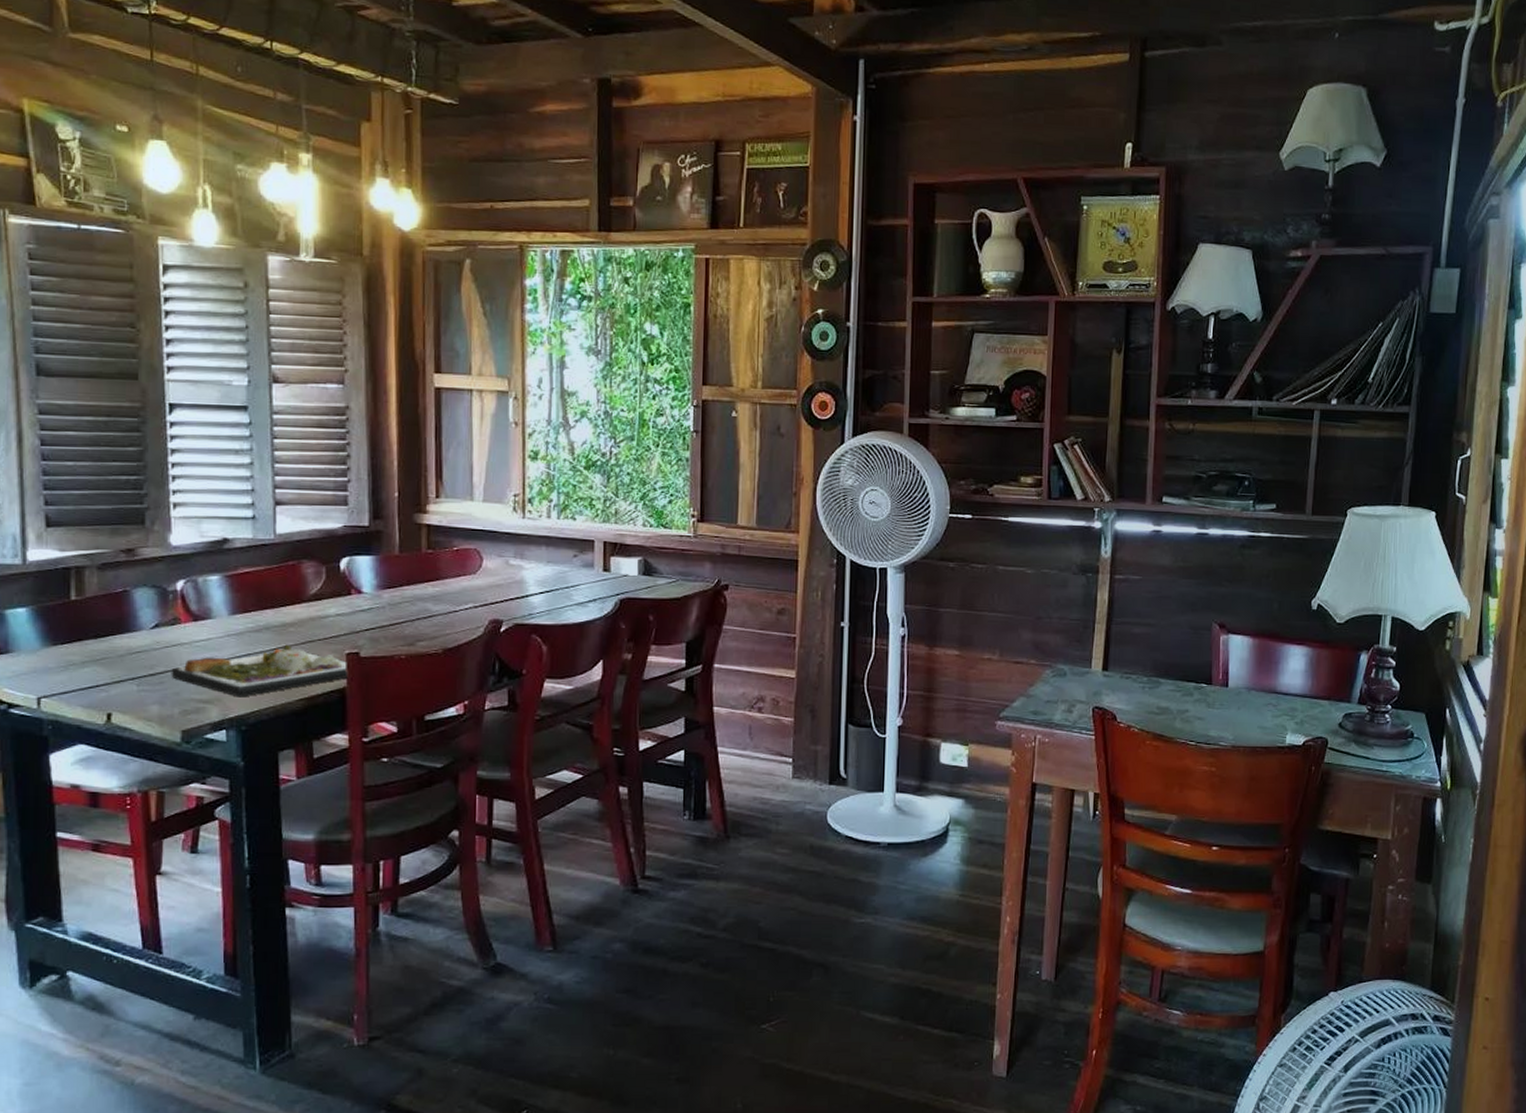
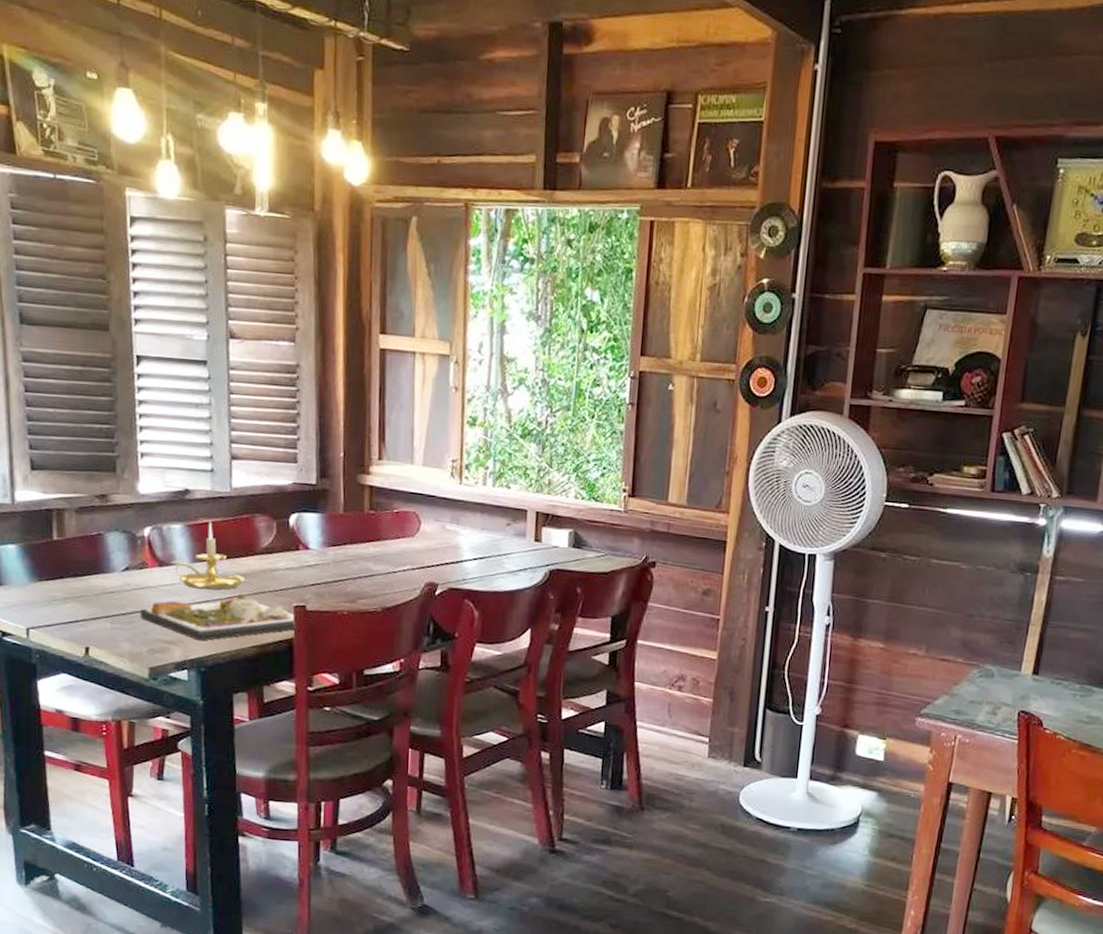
candle holder: none [206,570,290,642] -> present [170,521,244,590]

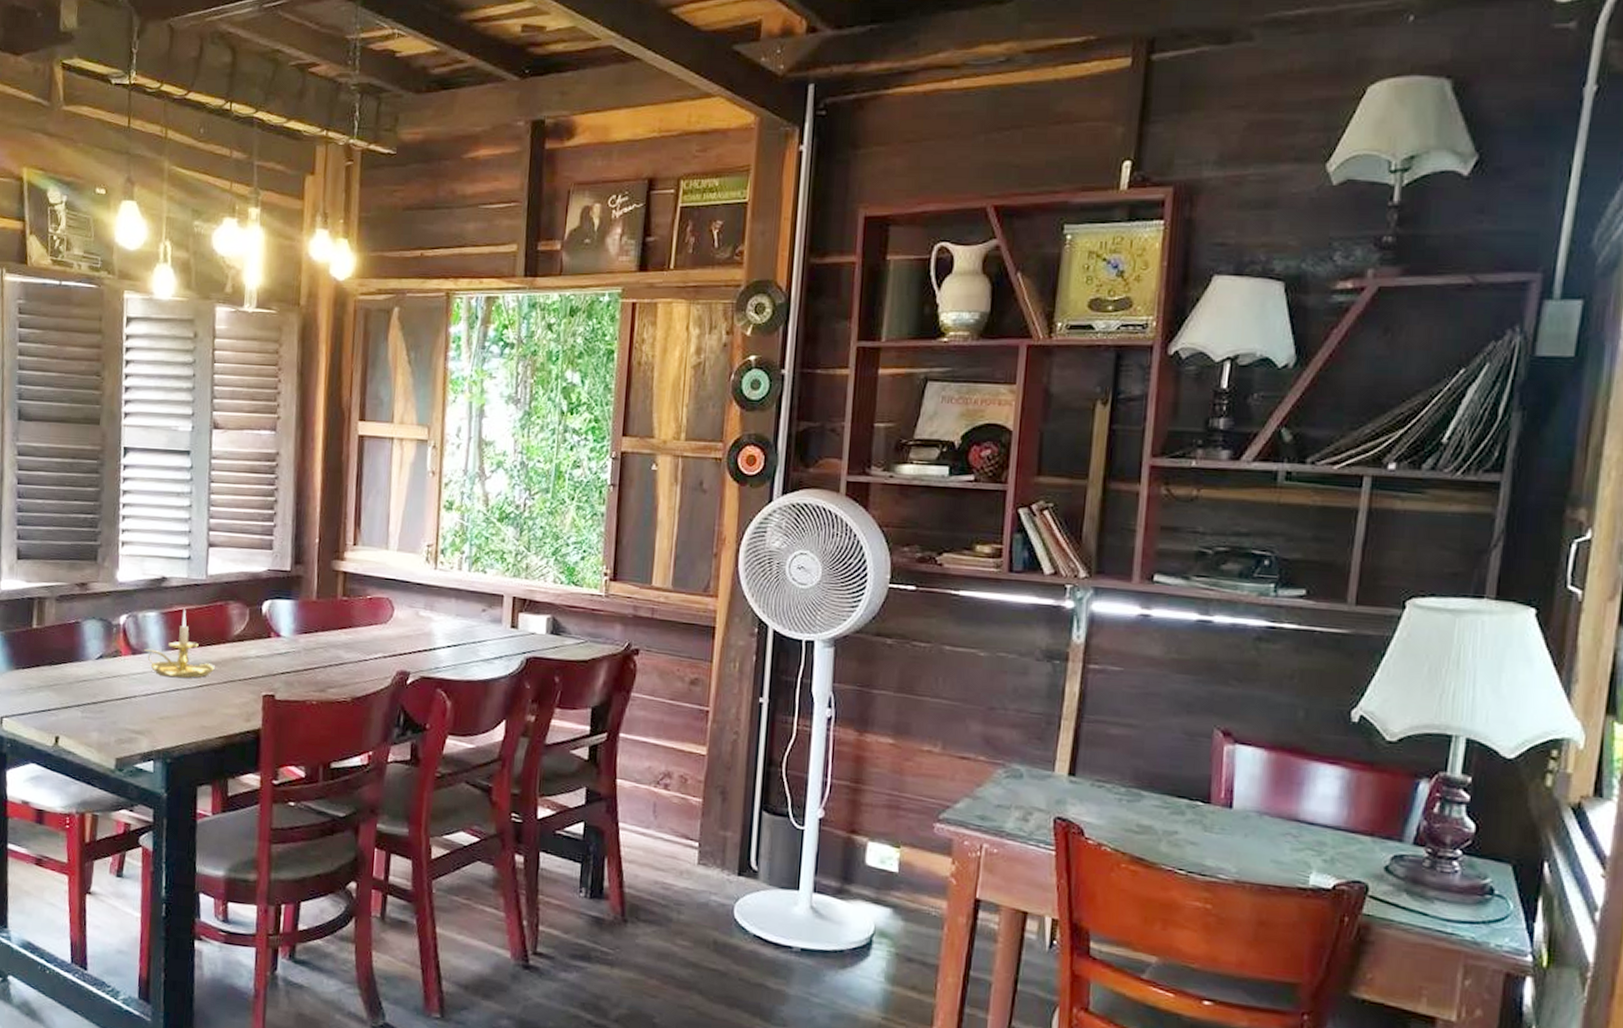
dinner plate: present [139,594,296,641] -> none [110,682,264,731]

